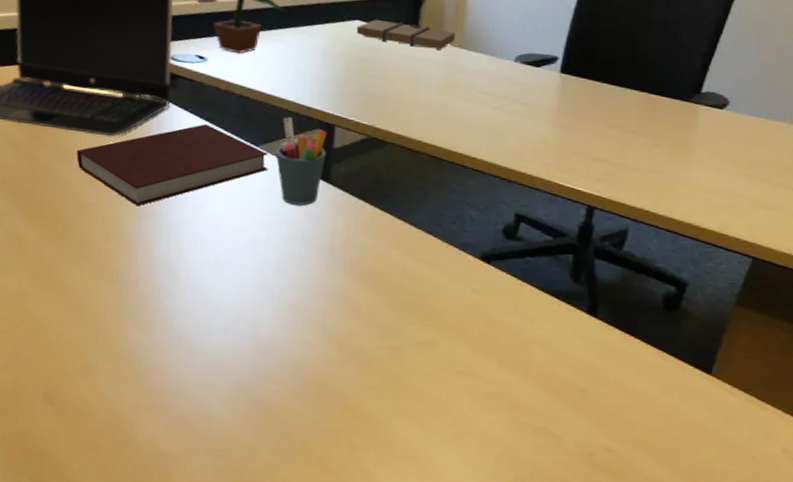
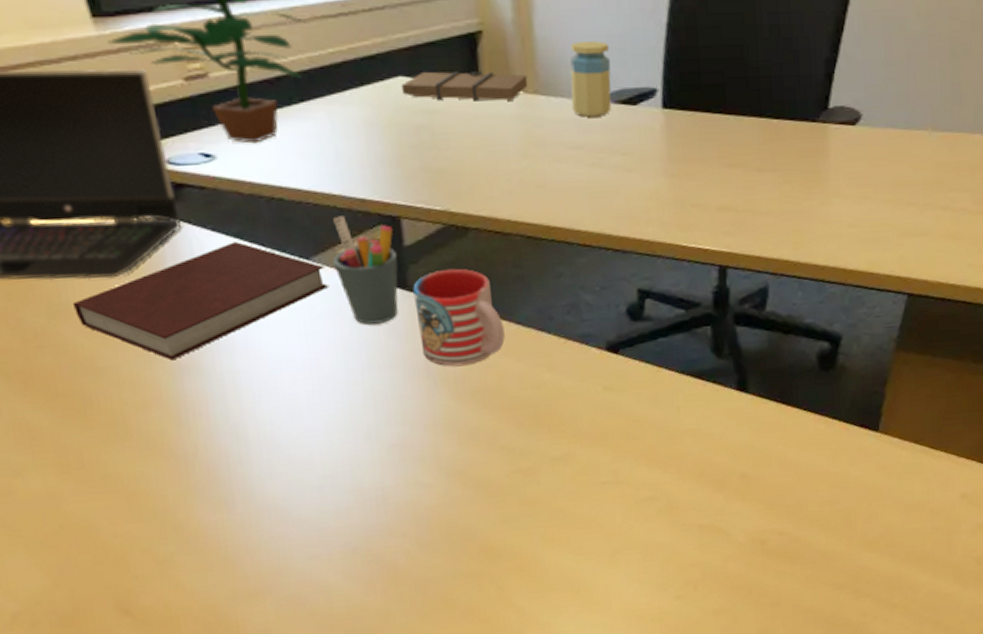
mug: none [330,171,399,252] -> present [413,268,505,367]
jar: none [486,13,525,72] -> present [570,41,612,117]

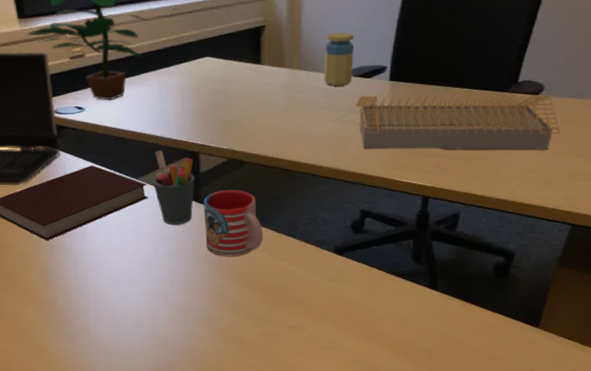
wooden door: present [401,71,528,102] -> none [207,53,294,74]
architectural model: none [619,125,887,205] -> present [356,95,561,151]

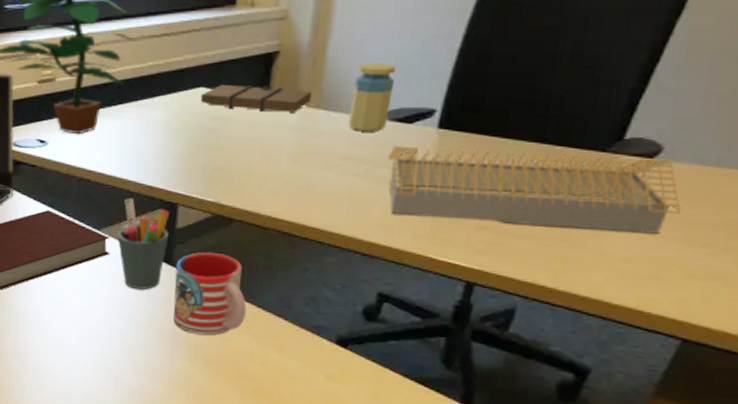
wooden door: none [207,53,294,74] -> present [200,84,313,113]

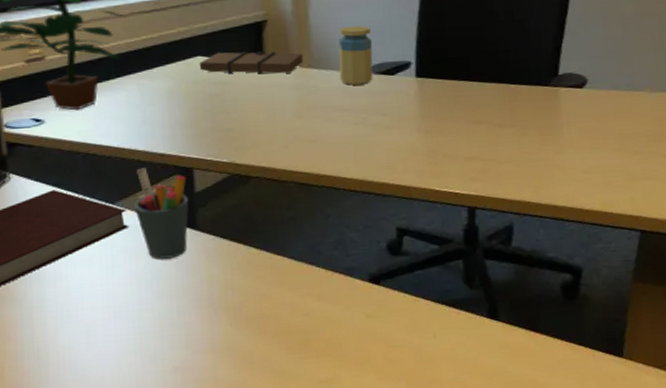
mug: present [173,252,246,336] -> none [201,211,279,297]
architectural model: present [387,146,682,234] -> none [380,88,613,156]

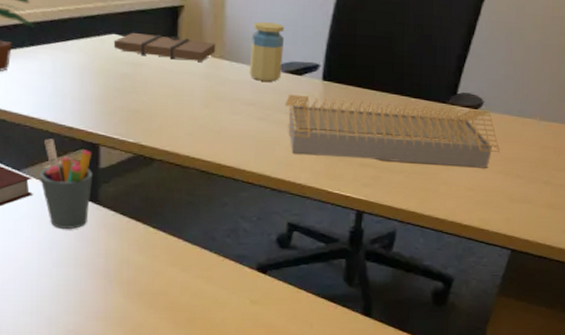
architectural model: none [380,88,613,156] -> present [285,94,501,168]

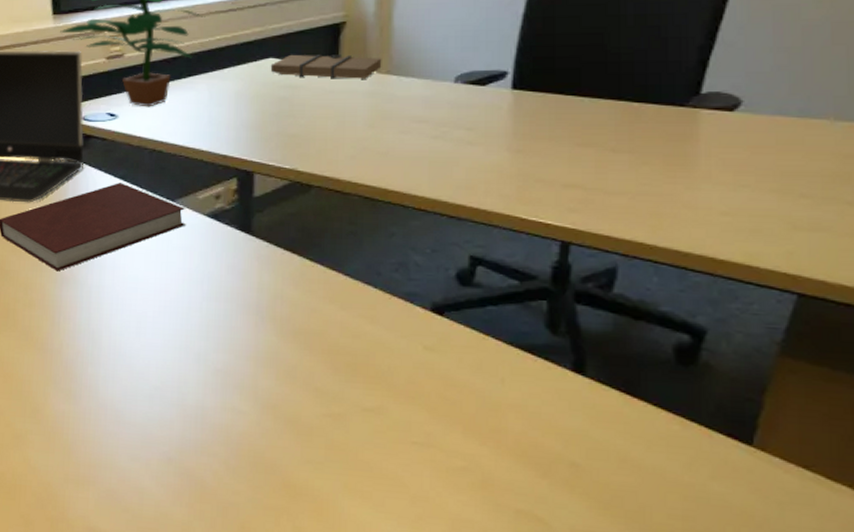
pen holder: present [40,139,93,230] -> none [193,168,247,262]
jar: present [249,22,284,82] -> none [420,30,462,95]
architectural model: present [285,94,501,168] -> none [464,108,772,186]

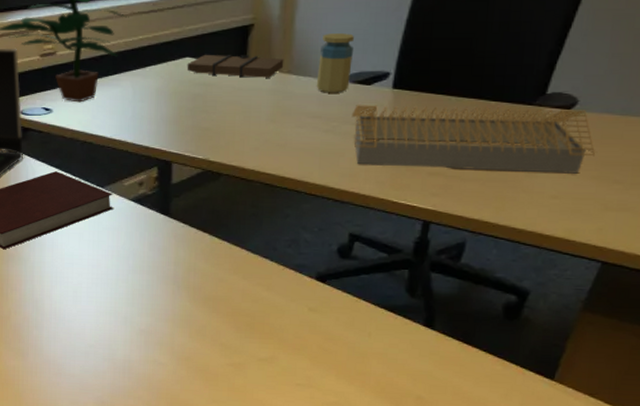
jar: none [420,30,462,95] -> present [316,33,354,93]
architectural model: none [464,108,772,186] -> present [351,105,596,174]

